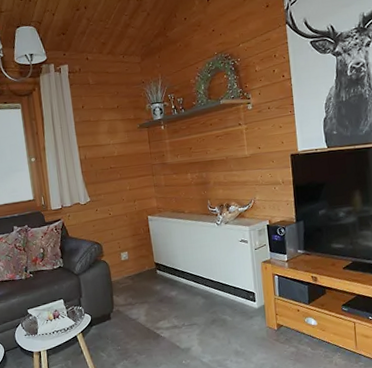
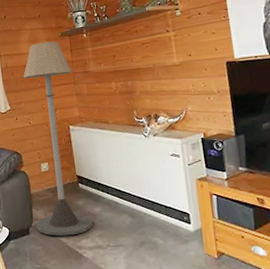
floor lamp: none [102,133,170,320] -> present [23,41,94,236]

